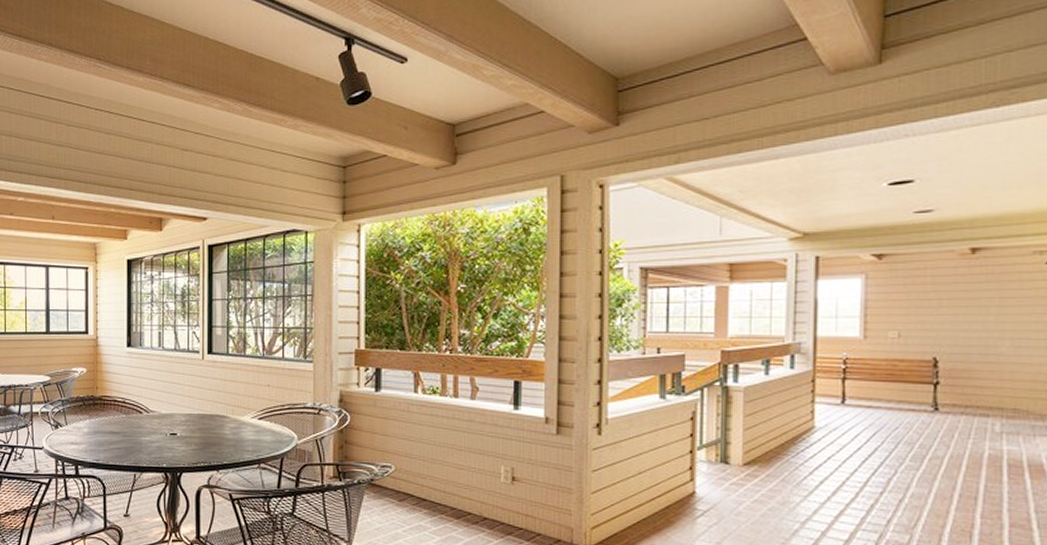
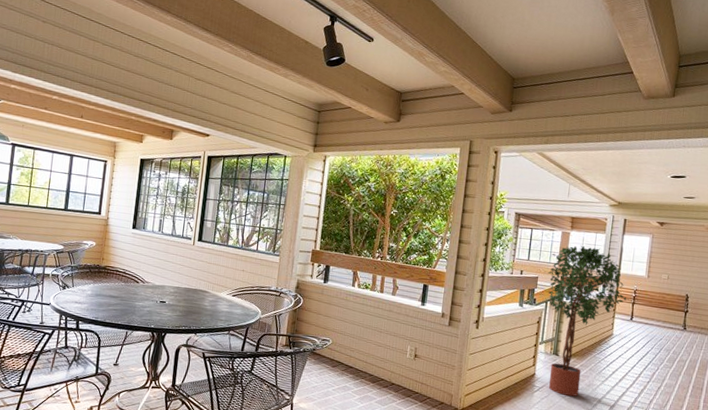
potted tree: none [699,302,836,521] -> present [548,245,629,397]

